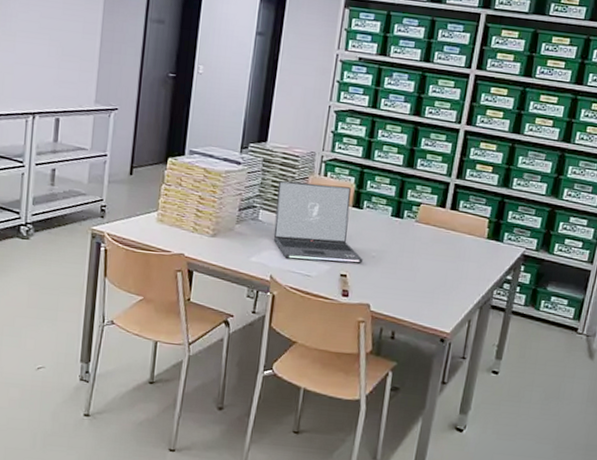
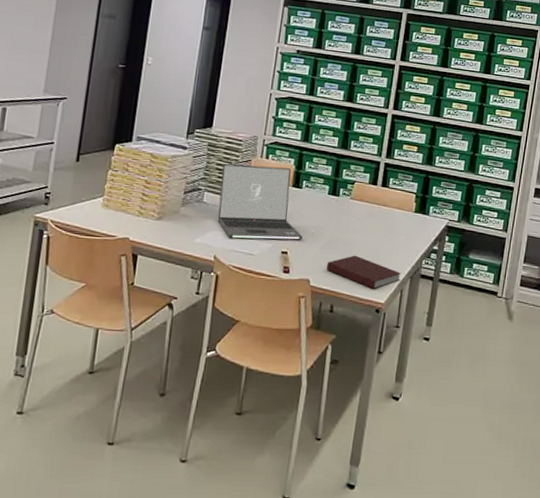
notebook: none [388,281,469,318] -> present [327,255,401,289]

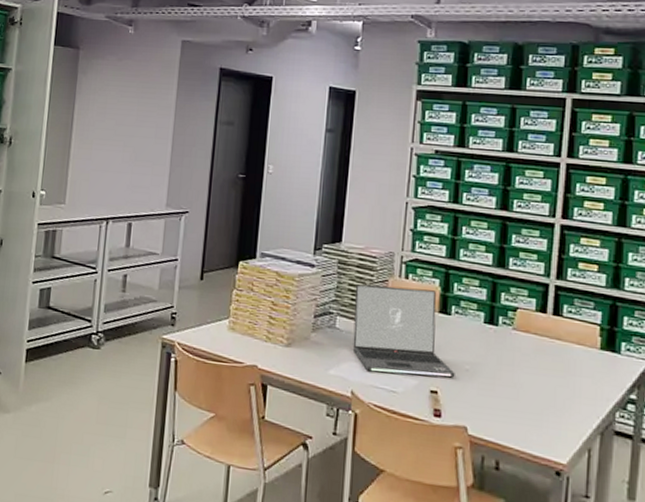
notebook: present [327,255,401,289] -> none [488,400,587,445]

